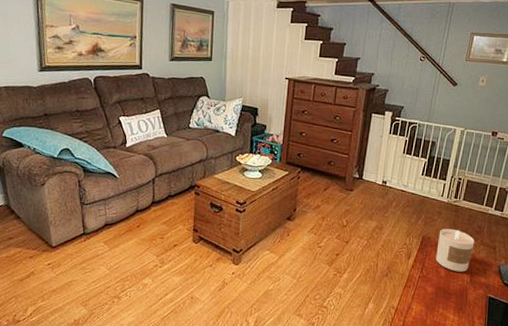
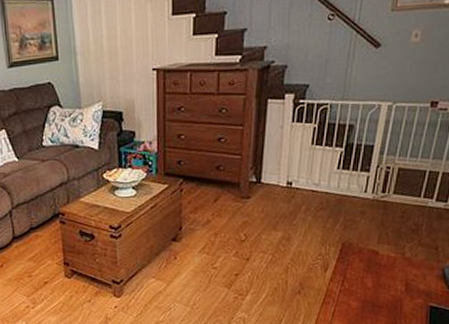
candle: present [436,228,475,272] -> none [360,230,410,281]

